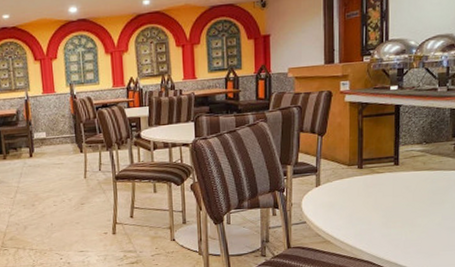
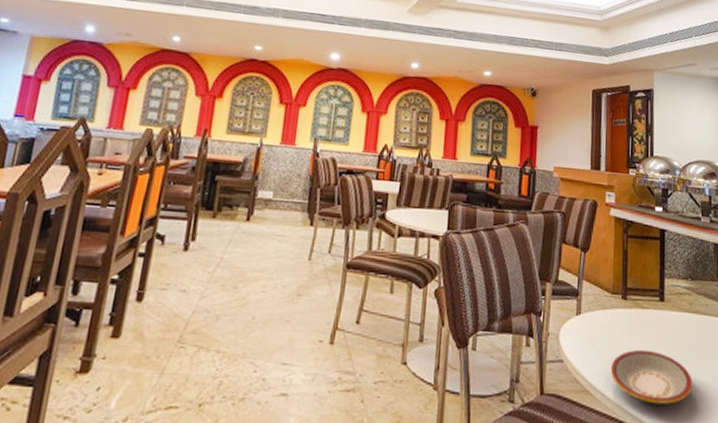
plate: none [348,204,425,244] -> present [610,349,693,404]

